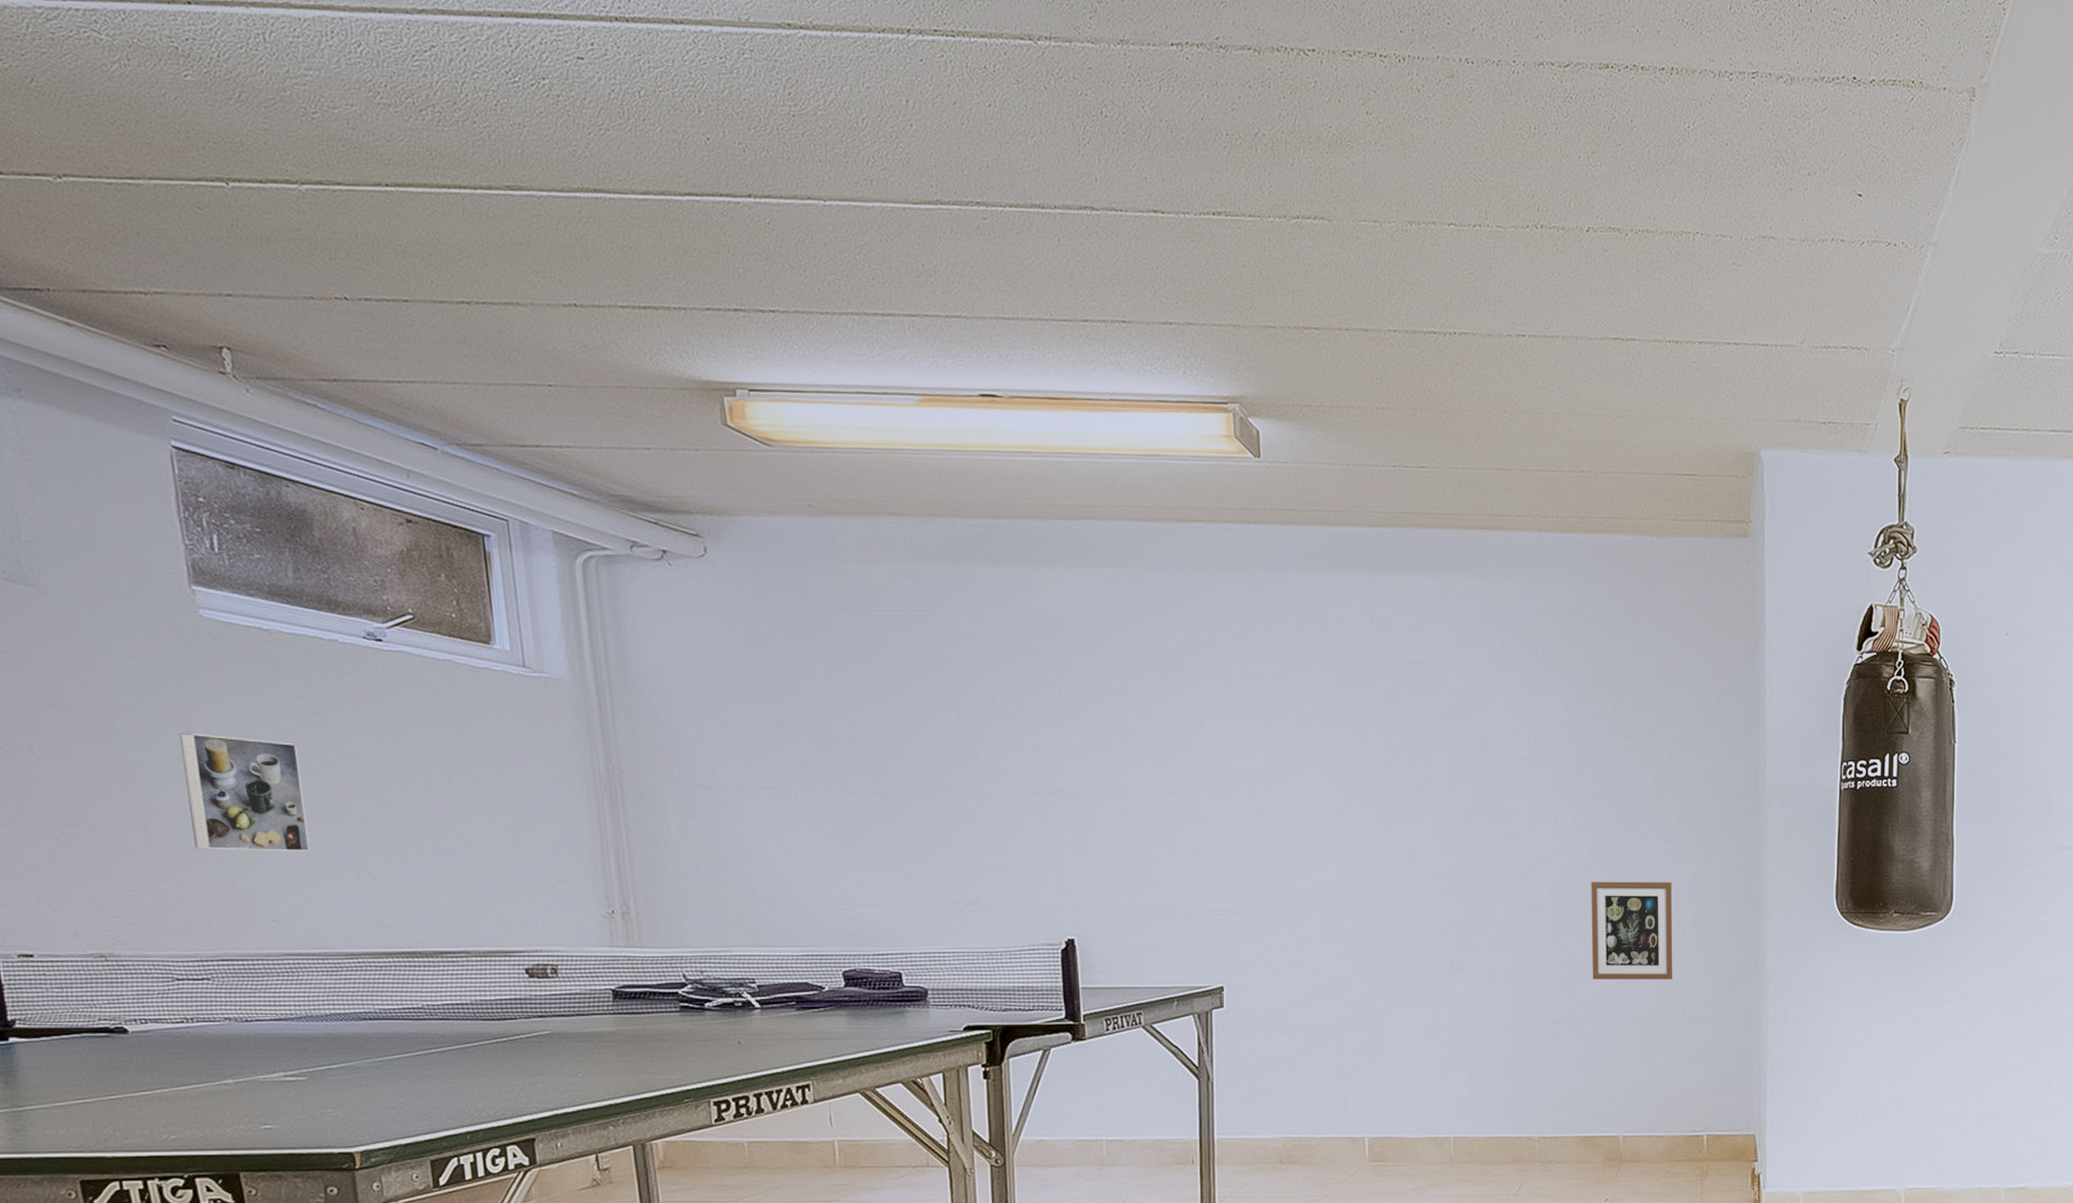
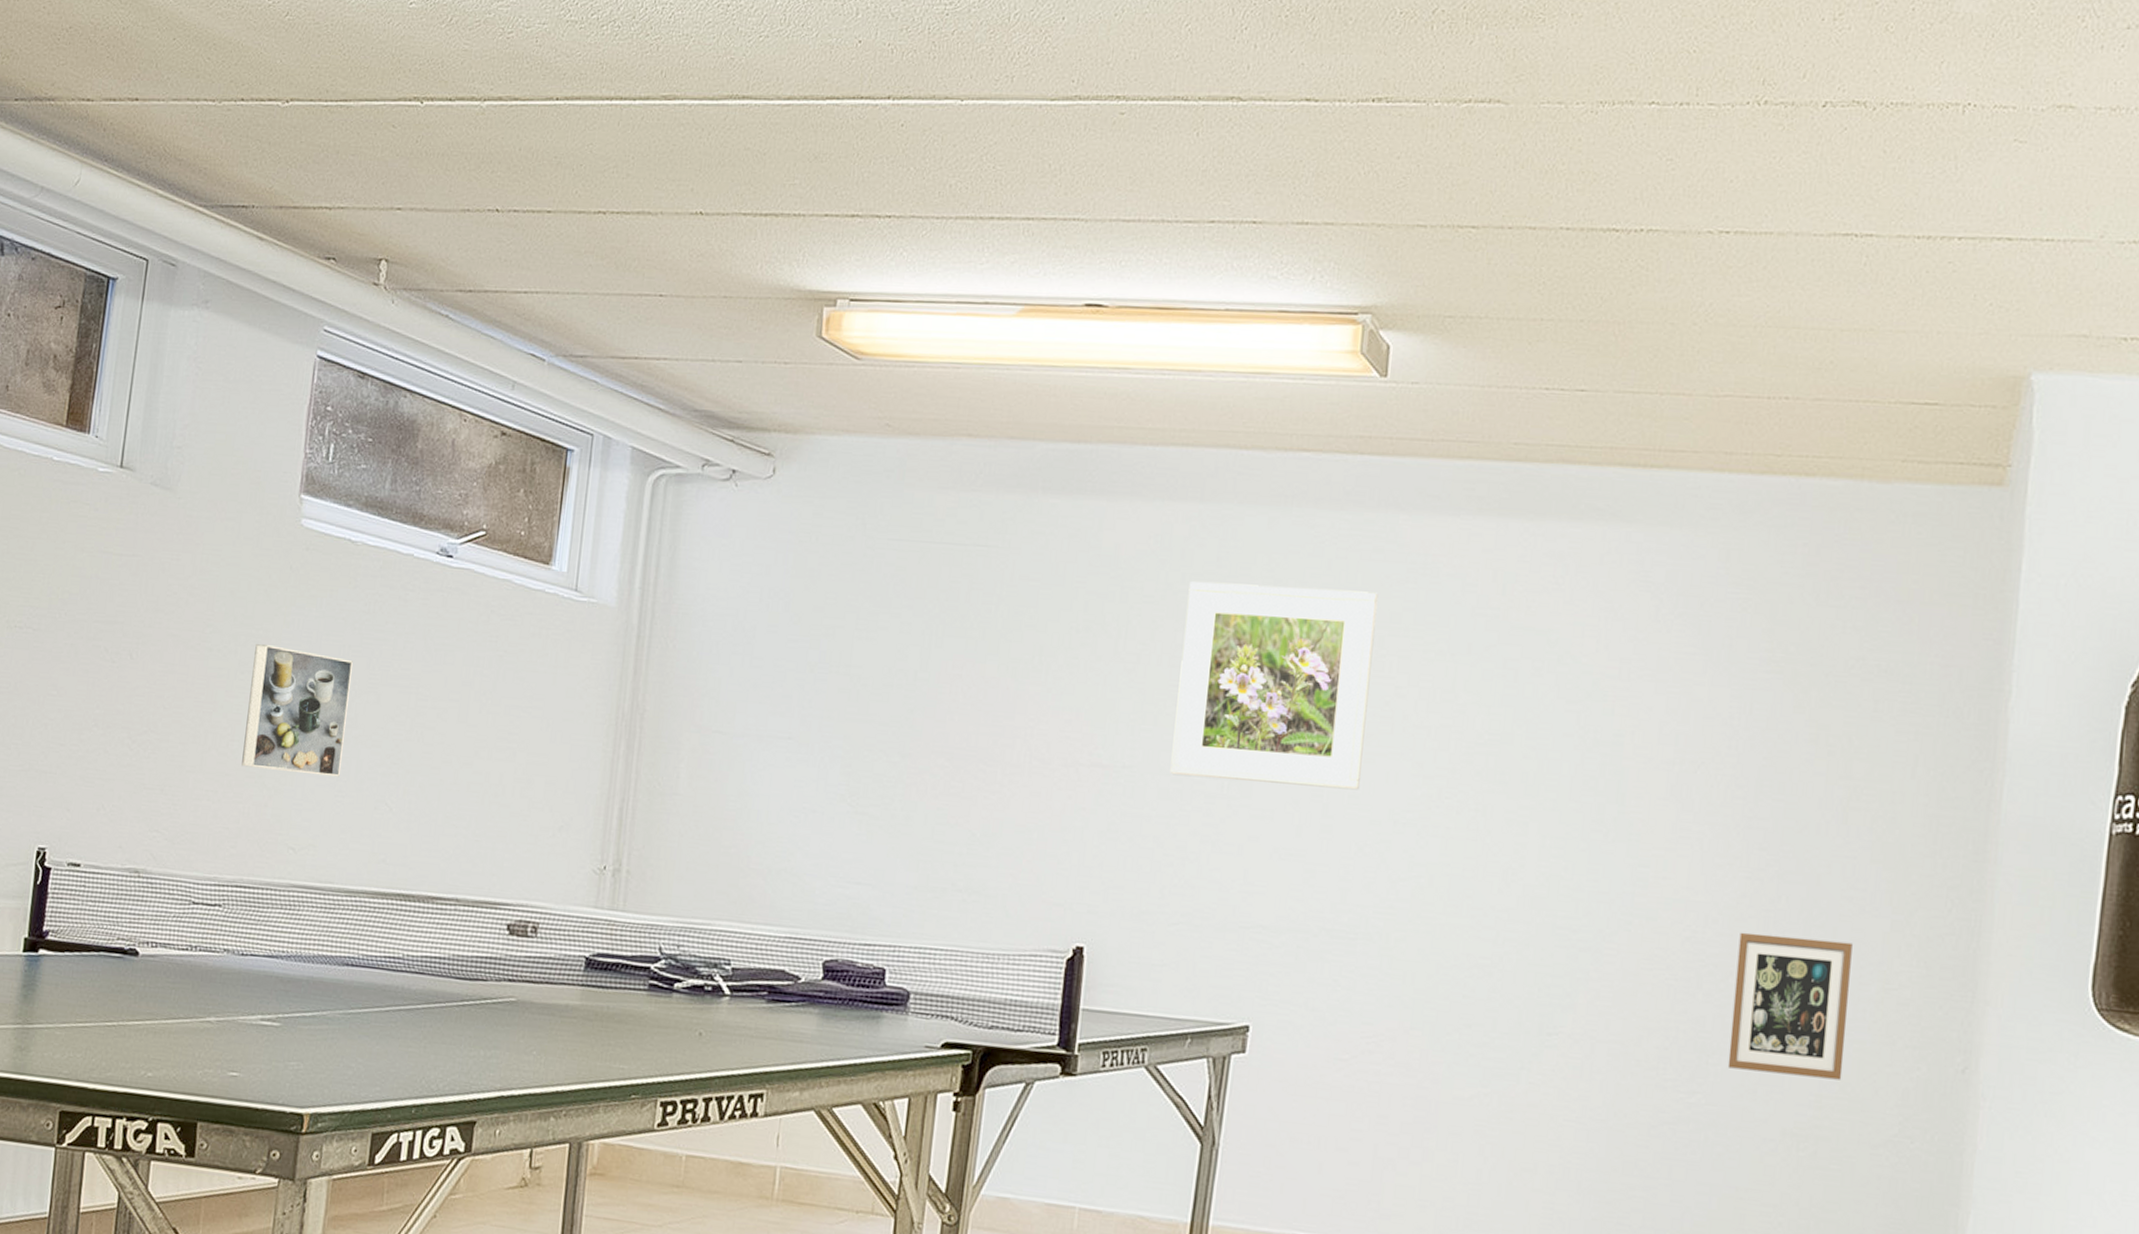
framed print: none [1116,634,1285,797] -> present [1170,581,1378,790]

